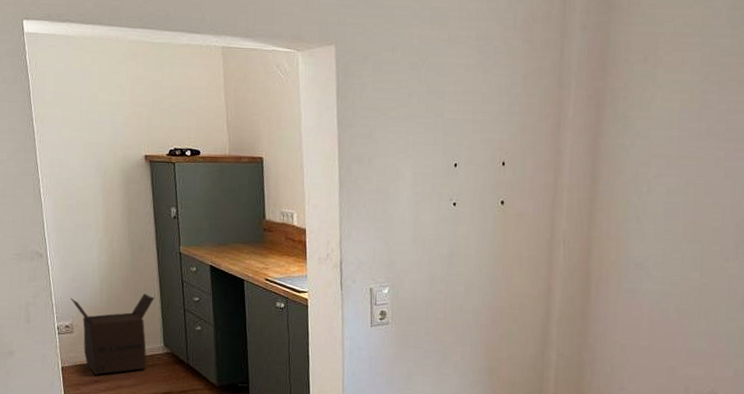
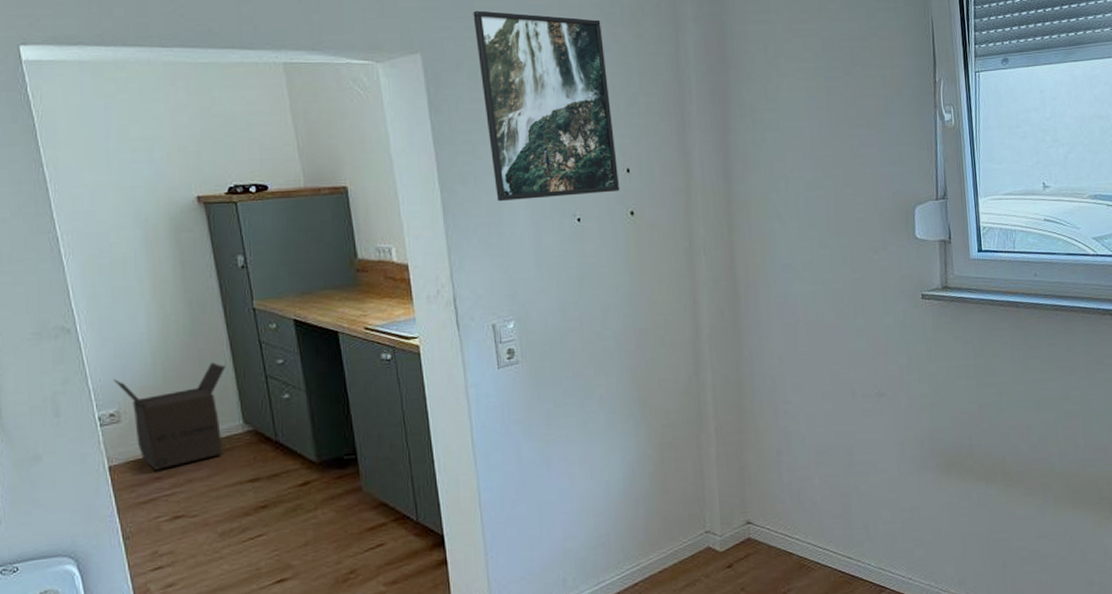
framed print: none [383,9,495,182] -> present [473,10,620,202]

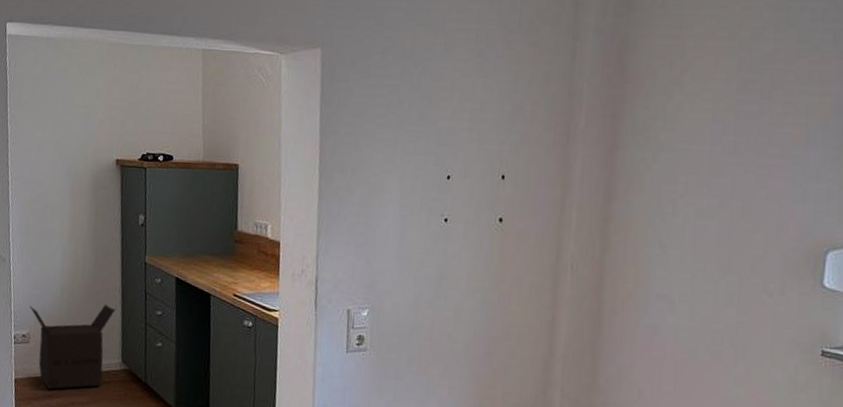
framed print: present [473,10,620,202] -> none [370,11,497,197]

